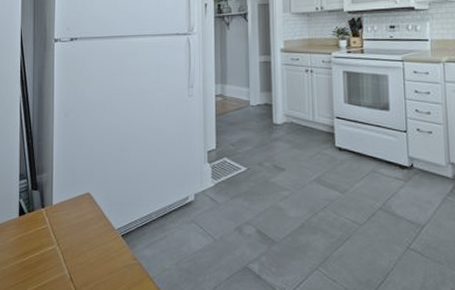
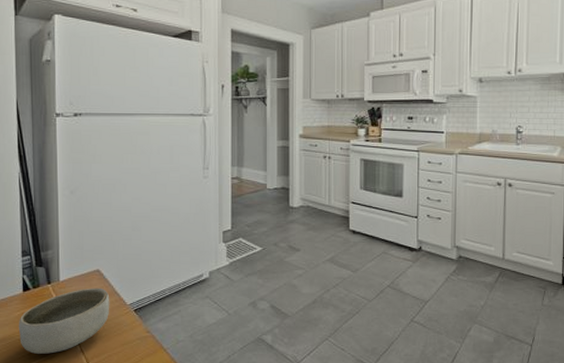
bowl: none [13,212,99,282] -> present [18,288,110,354]

